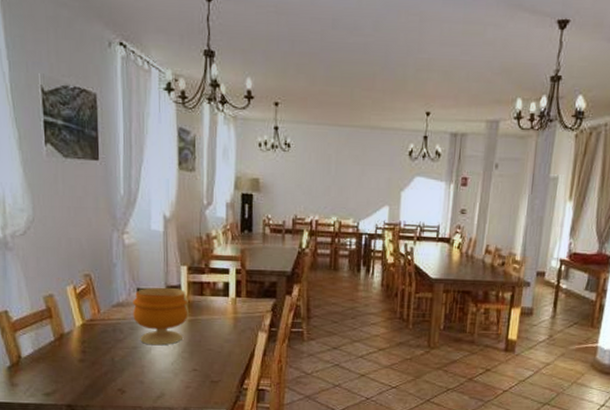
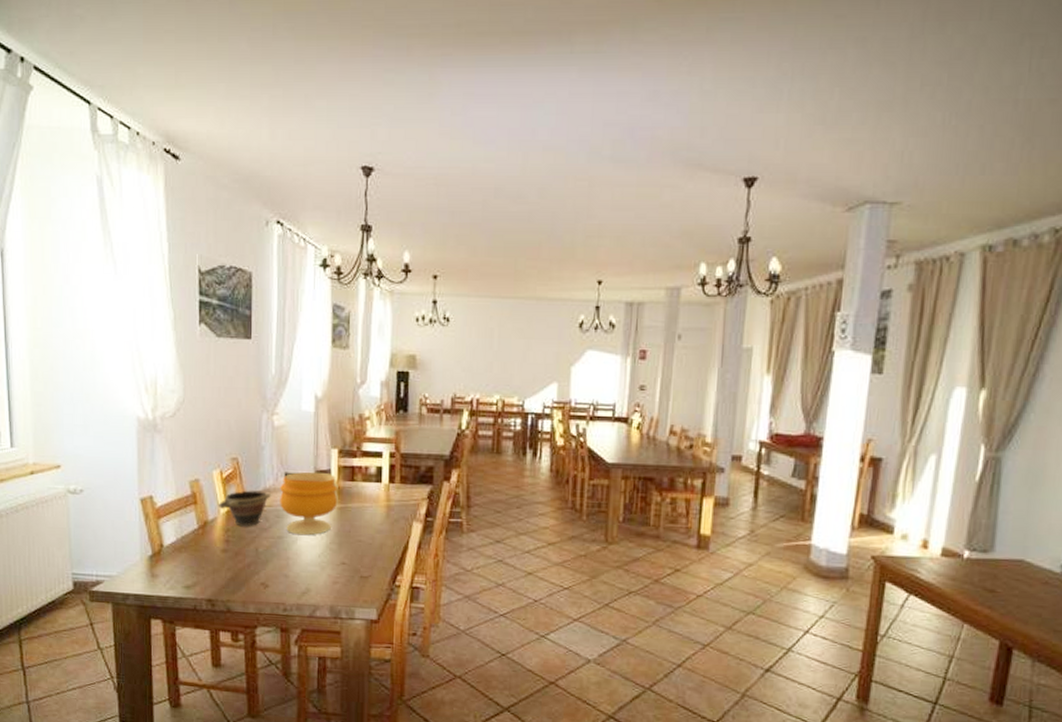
bowl: none [73,304,125,339] -> present [218,490,272,527]

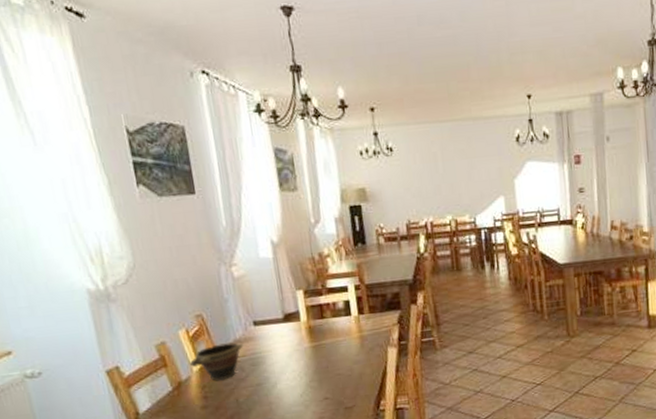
footed bowl: present [280,471,338,536] -> none [250,314,312,380]

